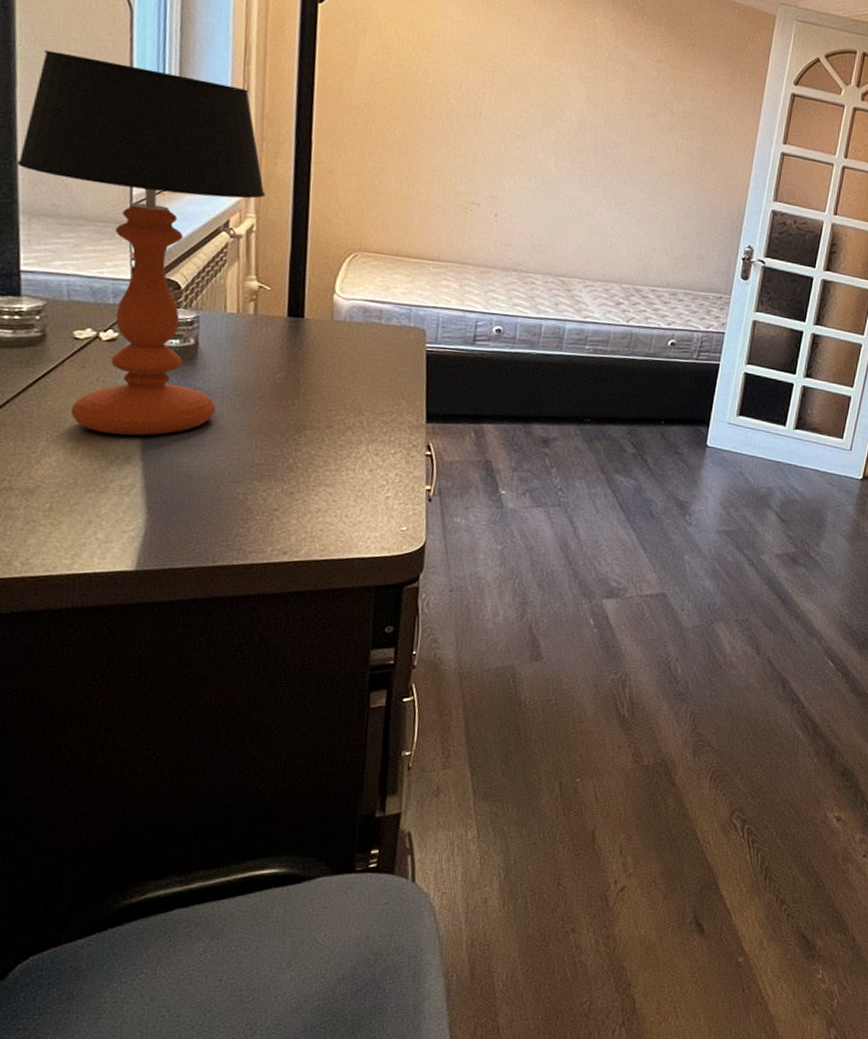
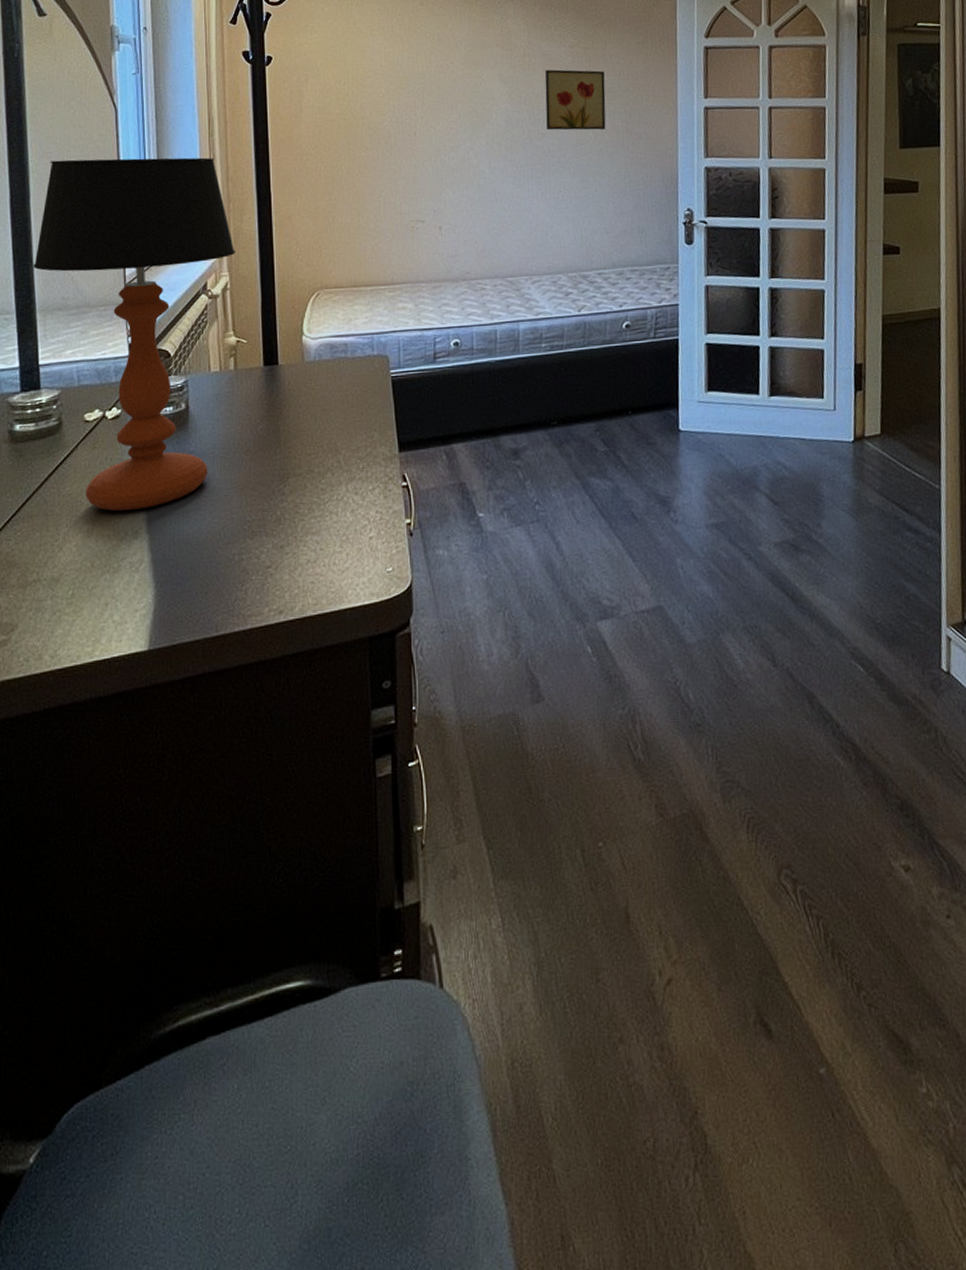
wall art: none [621,80,689,152] -> present [544,69,606,131]

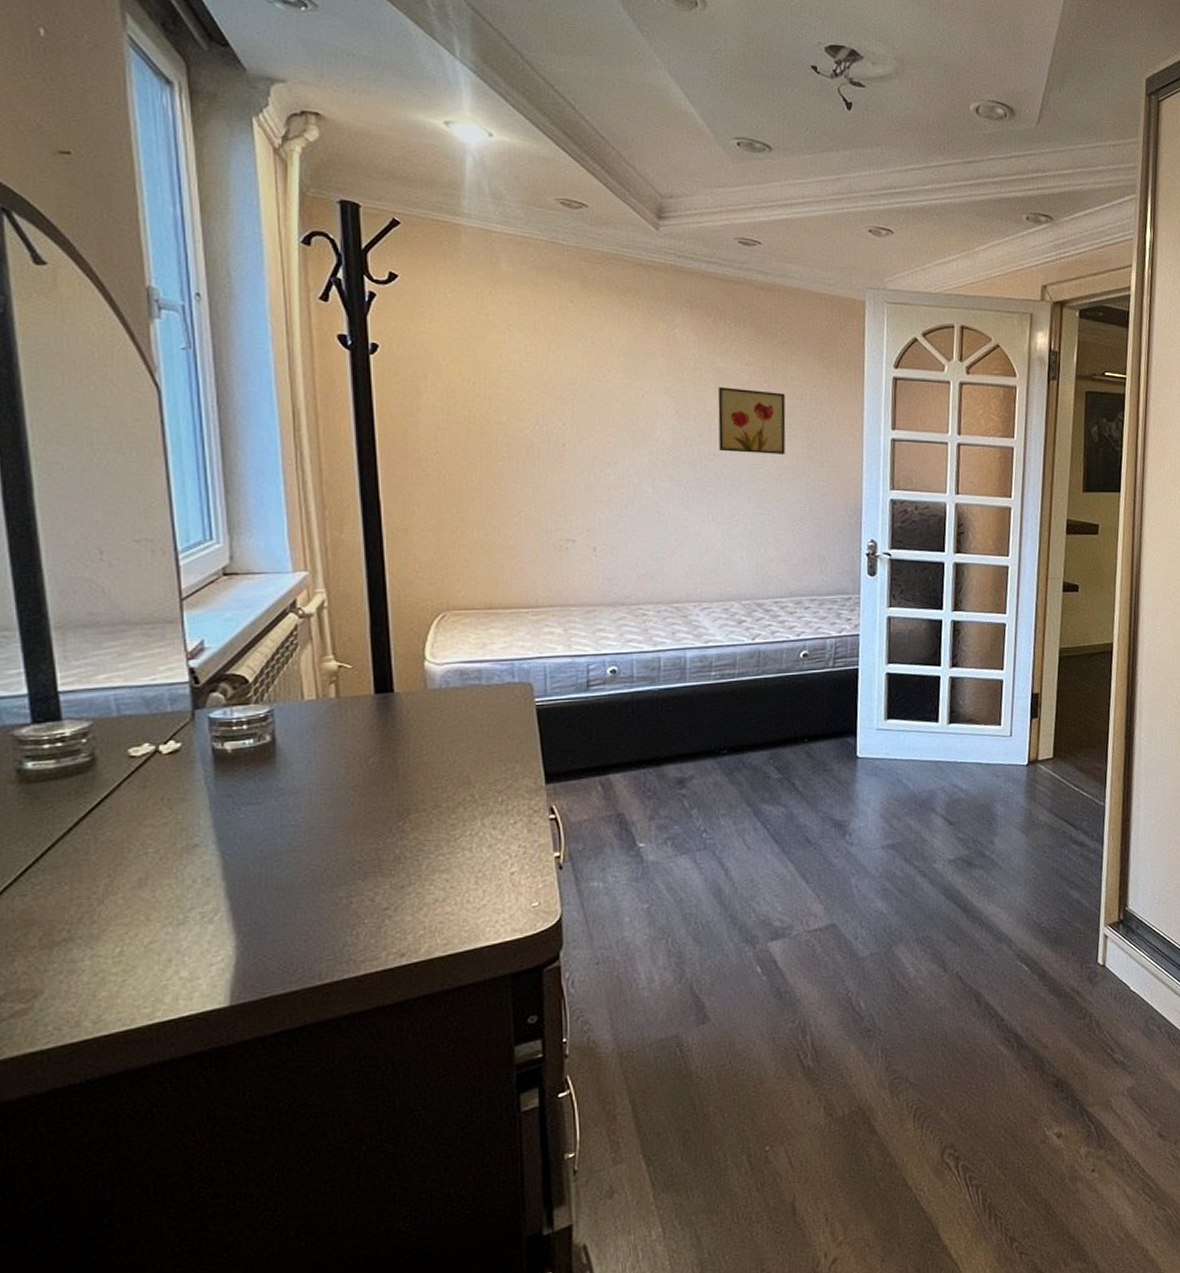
table lamp: present [32,157,235,511] -> none [42,447,334,857]

